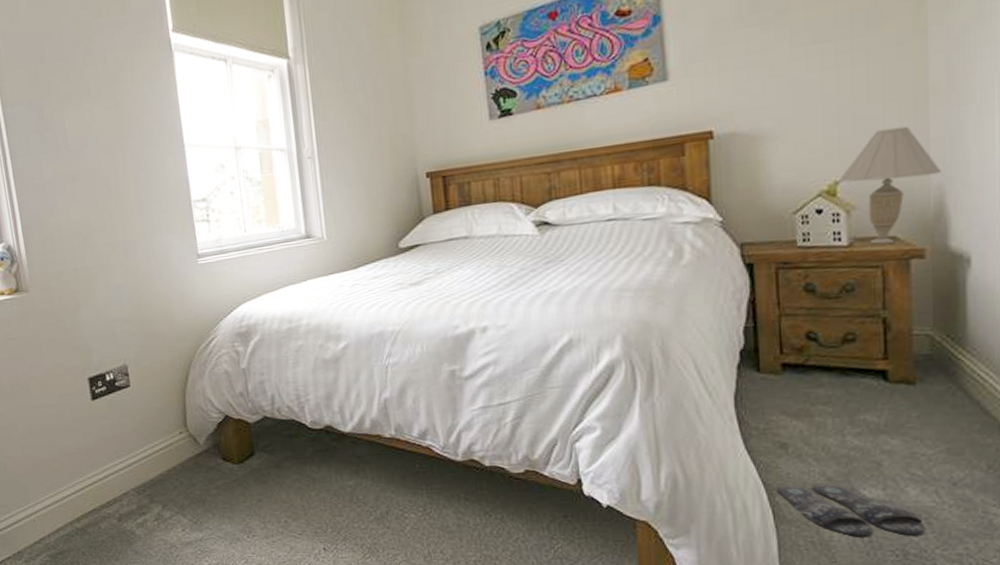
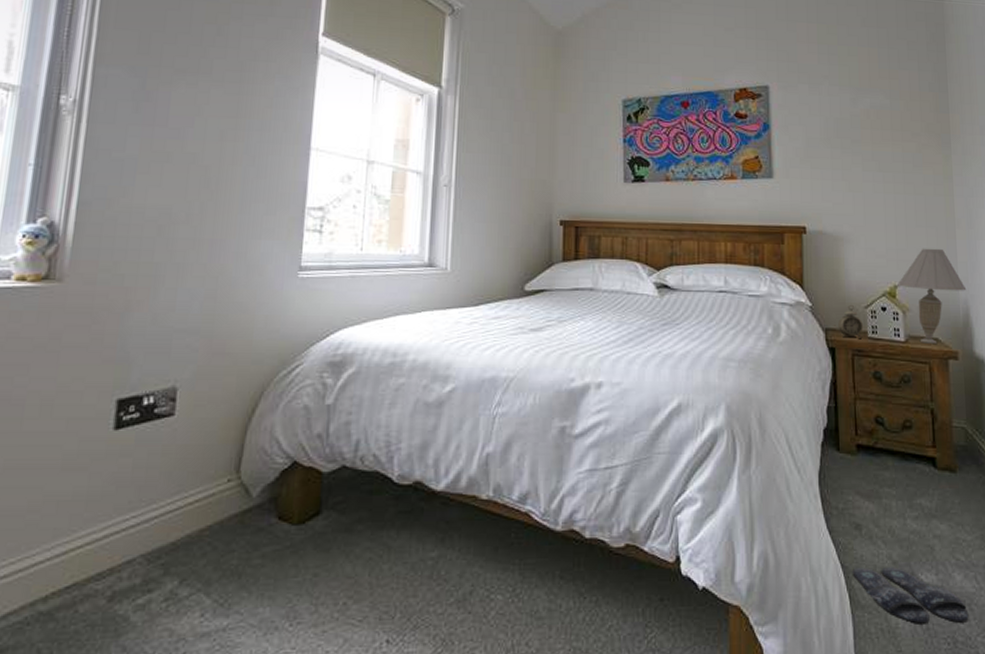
alarm clock: none [757,213,792,251] -> present [838,305,864,340]

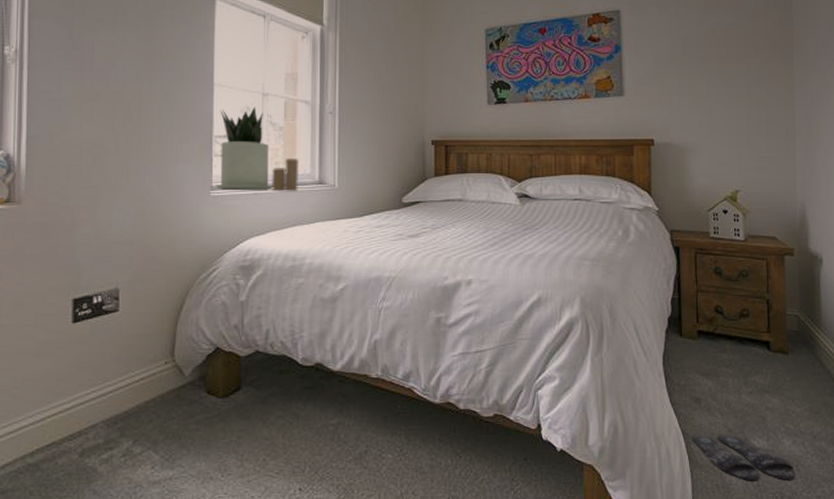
planter: none [304,176,374,273] -> present [215,107,273,191]
candle: none [372,232,407,276] -> present [272,155,299,192]
alarm clock: present [838,305,864,340] -> none [683,209,706,239]
table lamp: present [897,248,967,345] -> none [739,155,804,243]

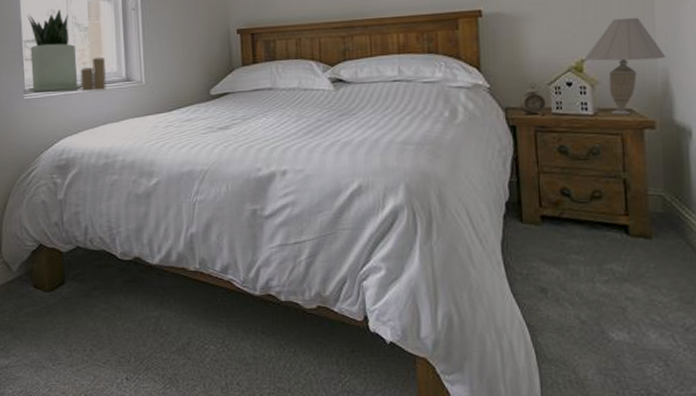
alarm clock: none [683,209,706,239] -> present [519,83,547,116]
slippers: present [691,434,796,481] -> none [537,326,665,377]
table lamp: none [739,155,804,243] -> present [585,17,666,116]

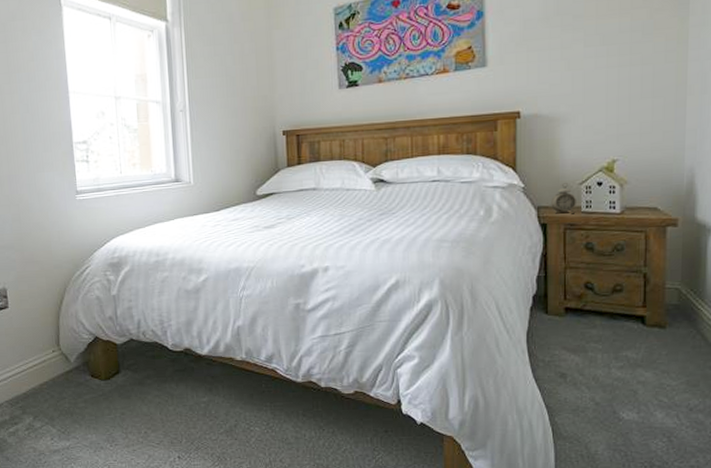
planter: present [27,9,82,94] -> none [77,111,133,194]
candle: present [80,54,107,92] -> none [130,155,157,193]
table lamp: present [585,17,666,116] -> none [616,118,694,214]

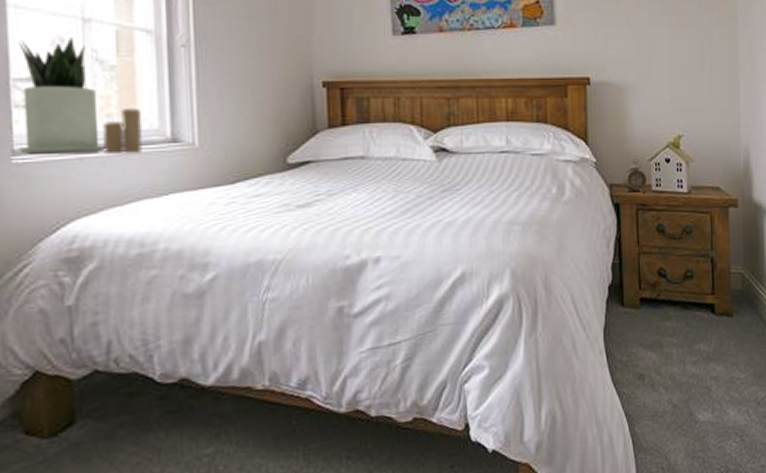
planter: none [77,111,133,194] -> present [18,37,106,156]
candle: none [130,155,157,193] -> present [103,104,144,155]

